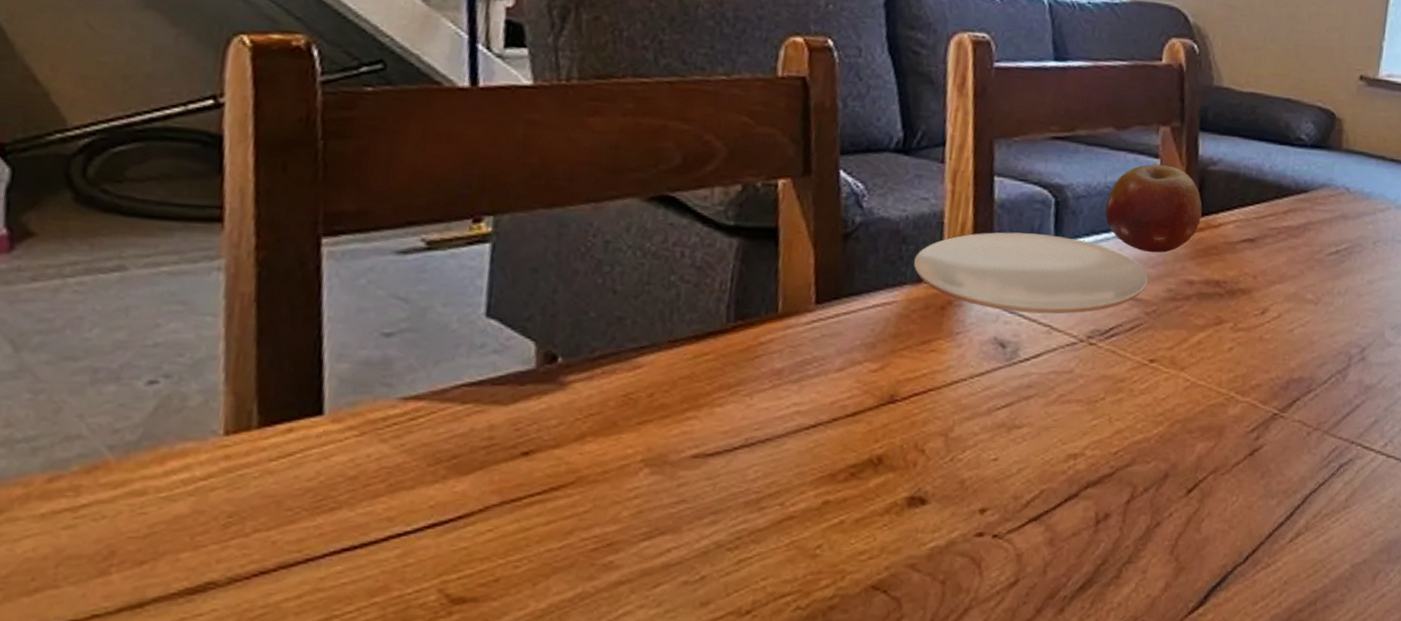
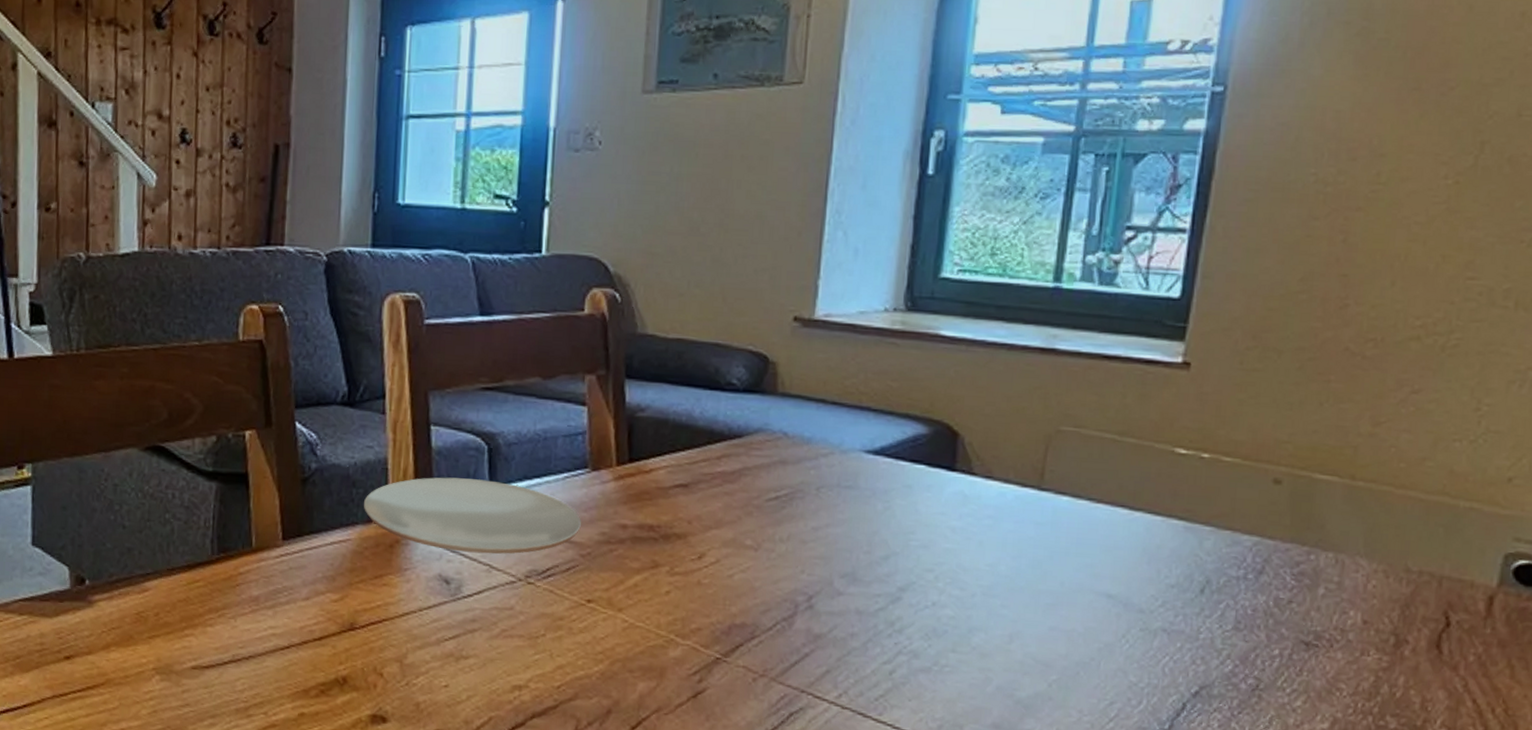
fruit: present [1105,164,1202,253] -> none [536,412,632,498]

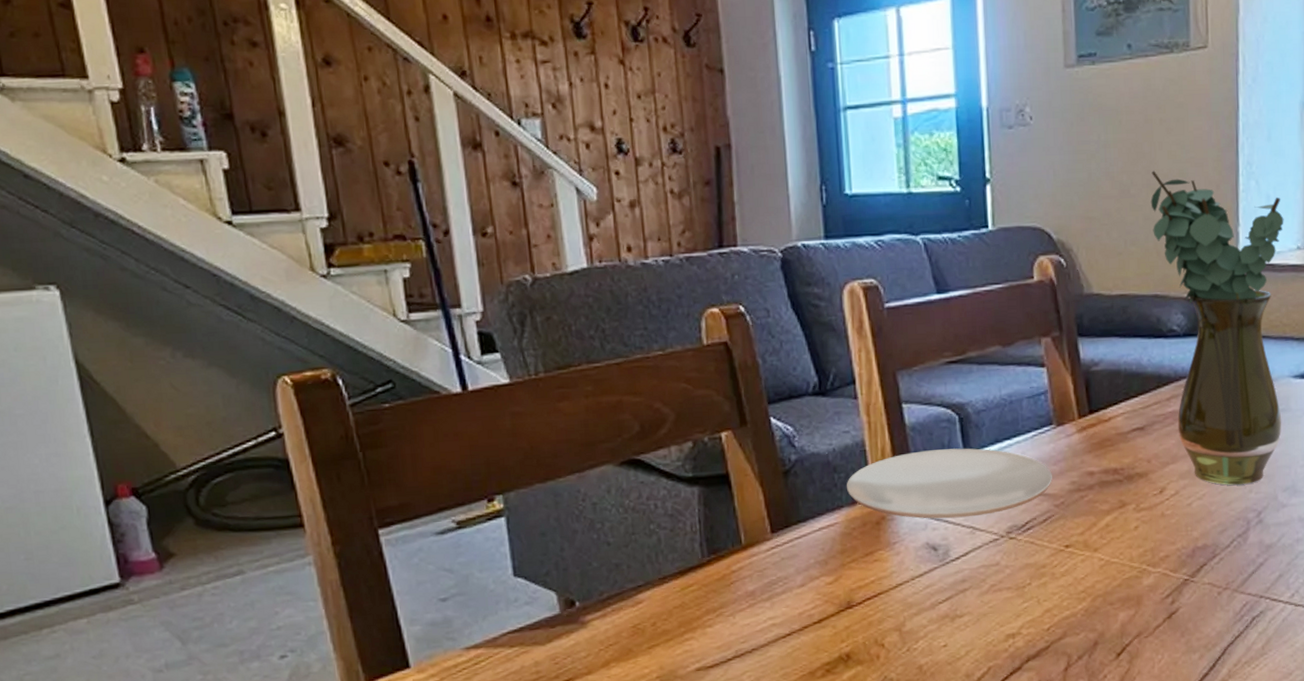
vase: none [720,210,873,563] -> present [1150,171,1284,485]

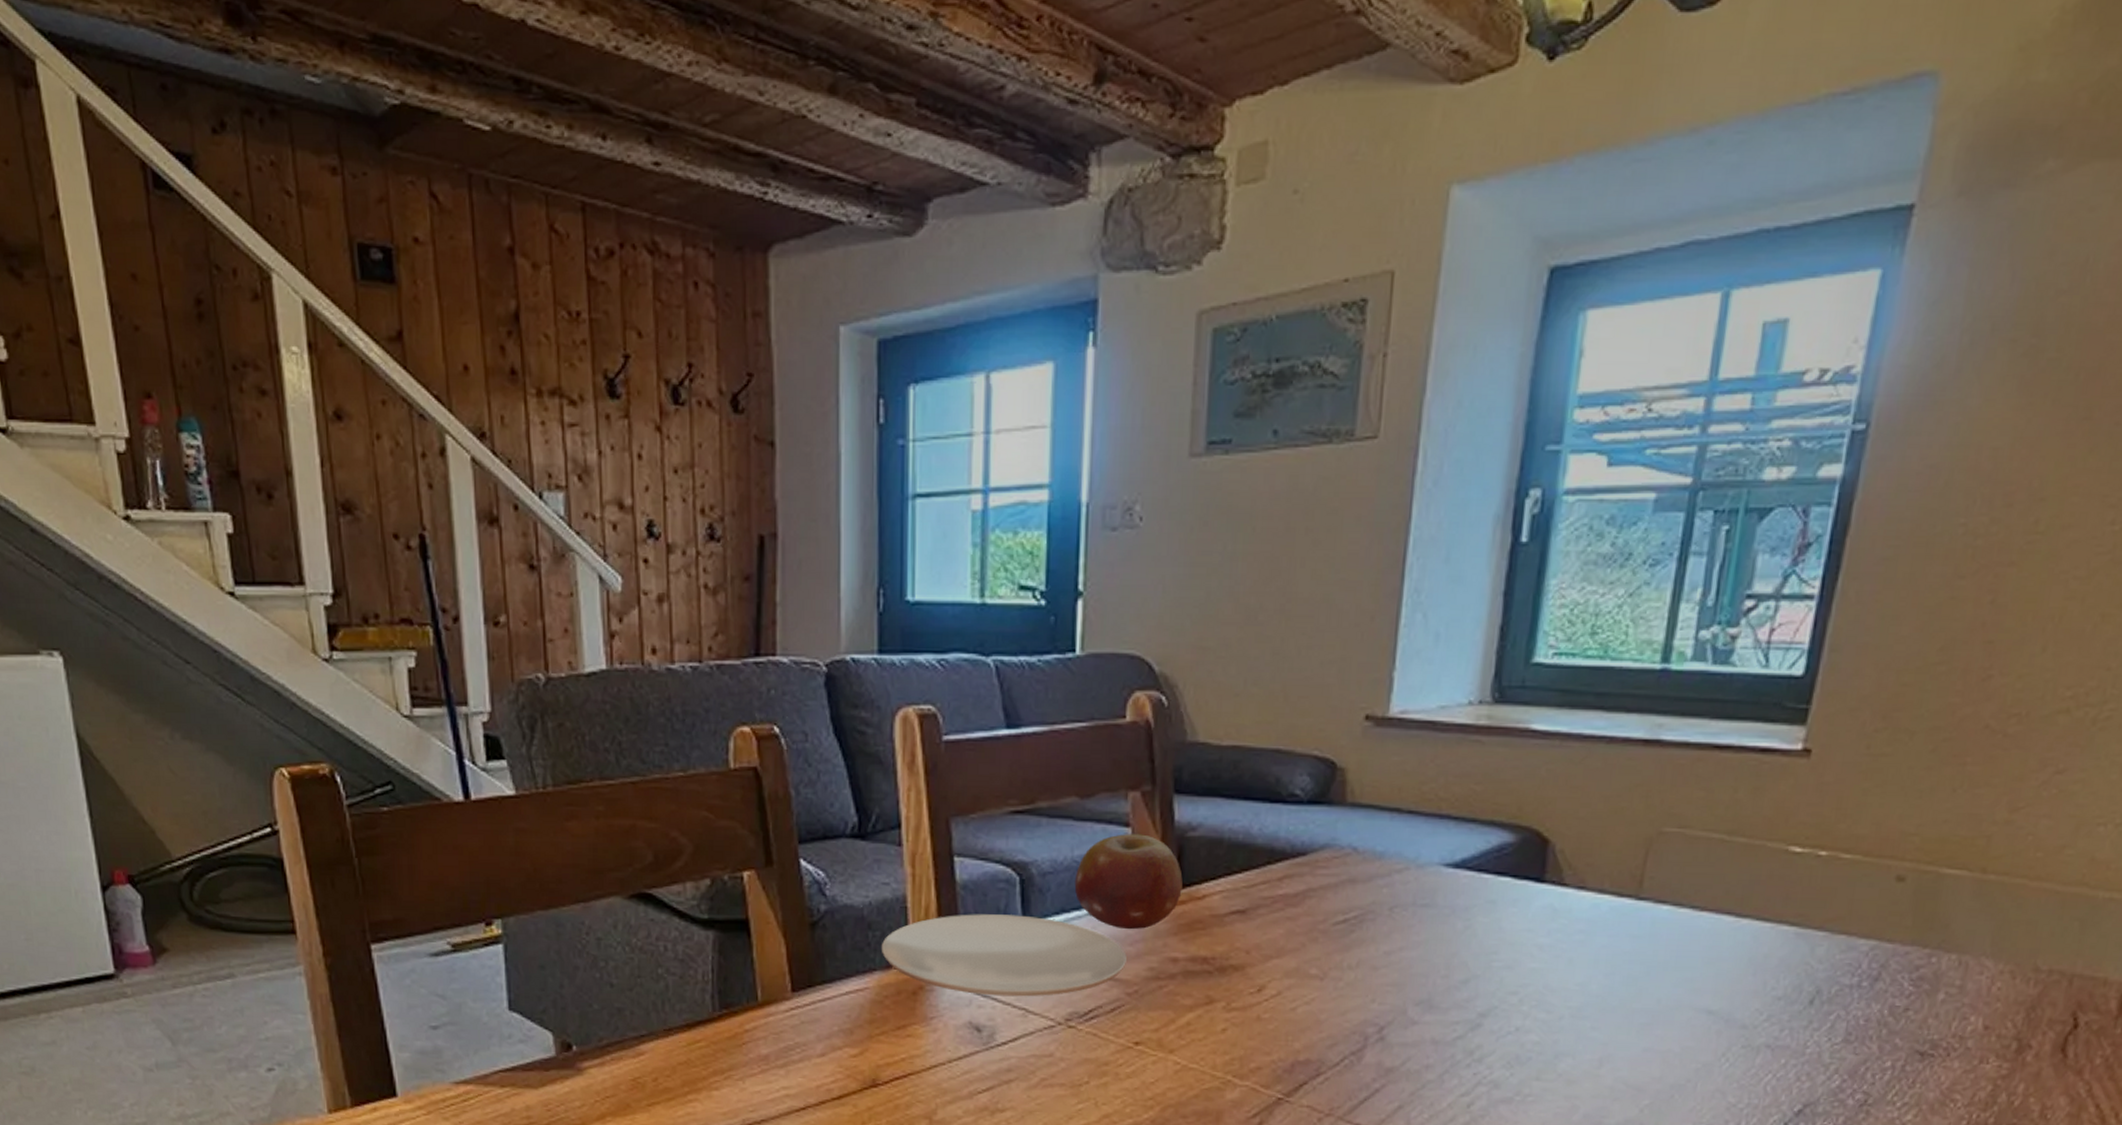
fruit: none [1004,372,1092,452] -> present [1074,834,1183,930]
vase: present [1150,171,1284,485] -> none [1282,593,1456,992]

